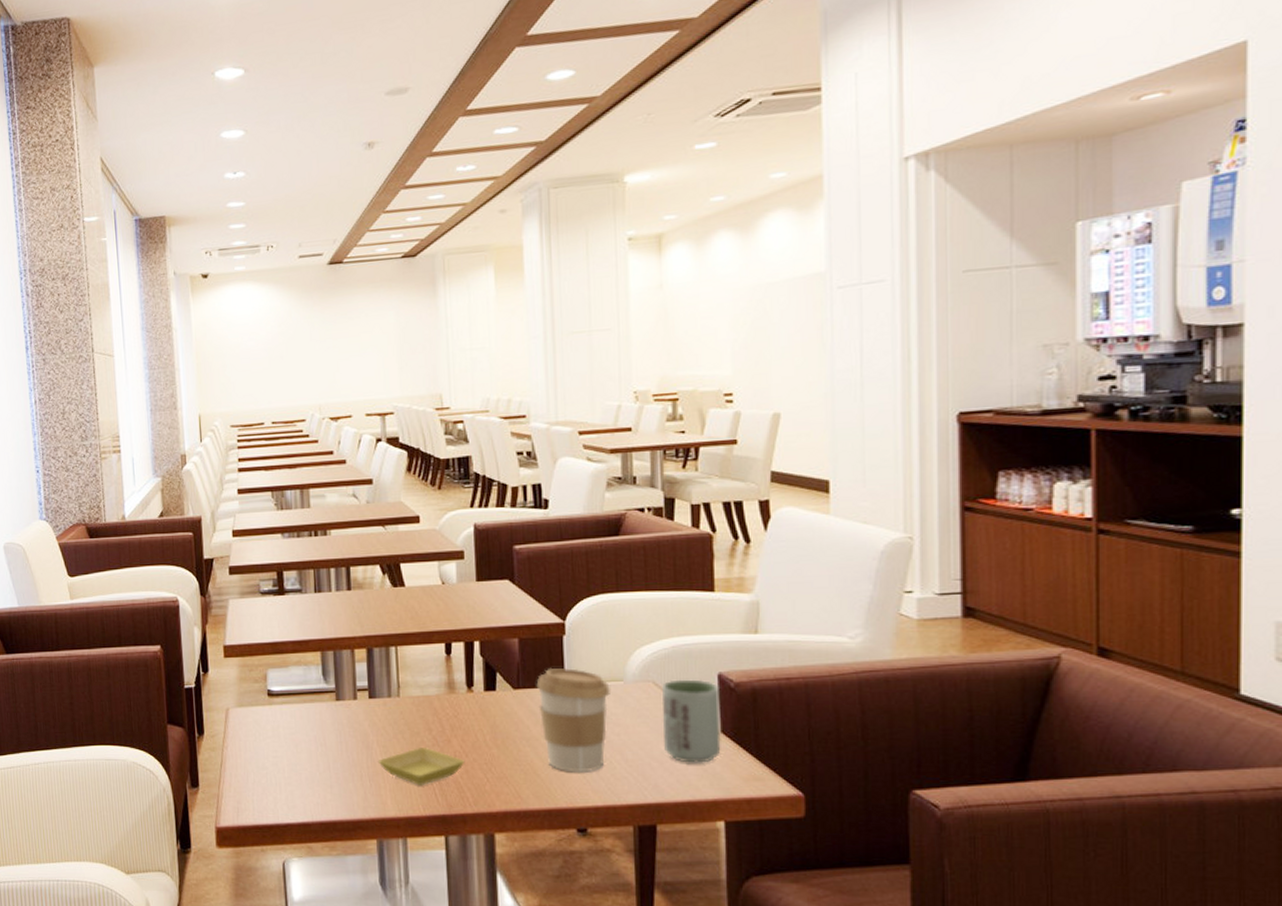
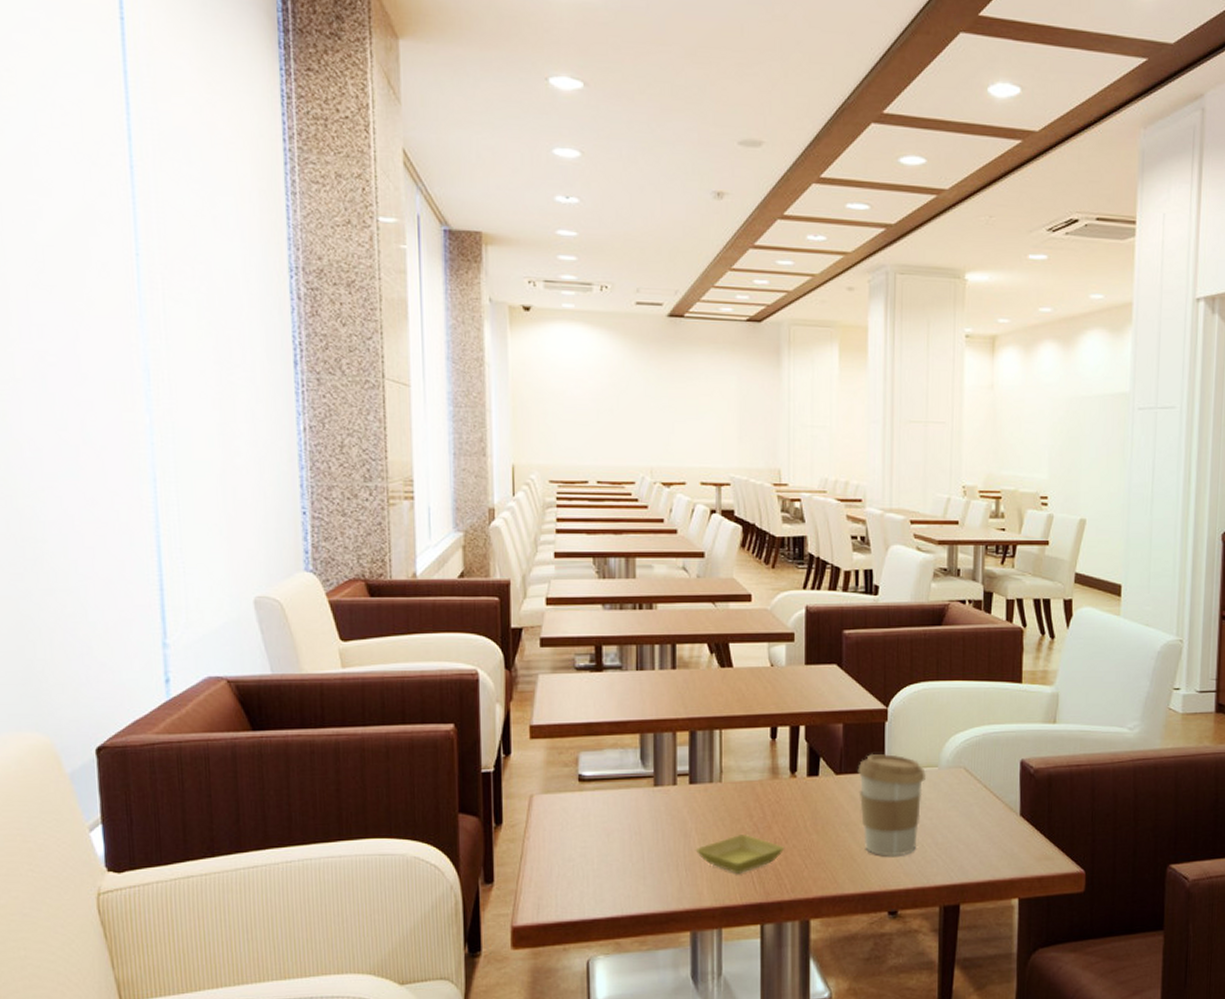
cup: present [662,679,721,763] -> none [970,765,1021,845]

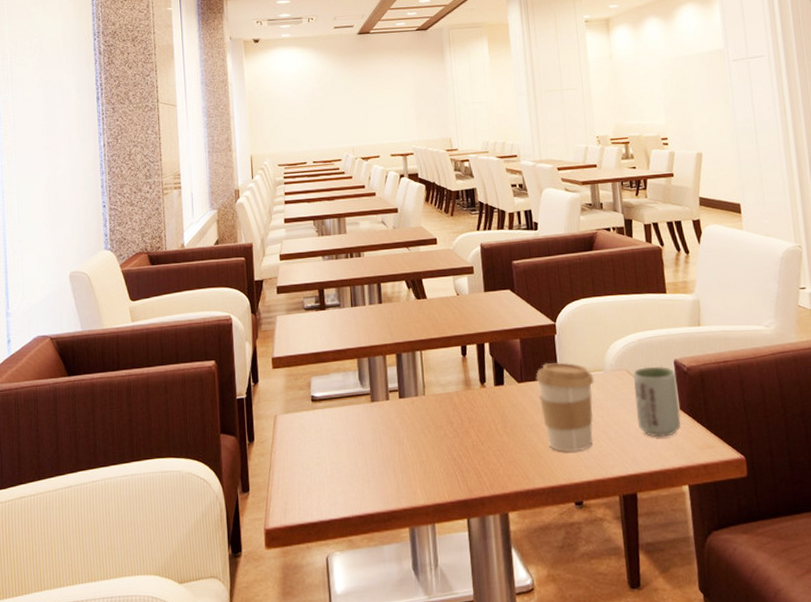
saucer: present [695,835,785,873] -> none [408,439,482,474]
cup: none [970,765,1021,845] -> present [633,366,681,437]

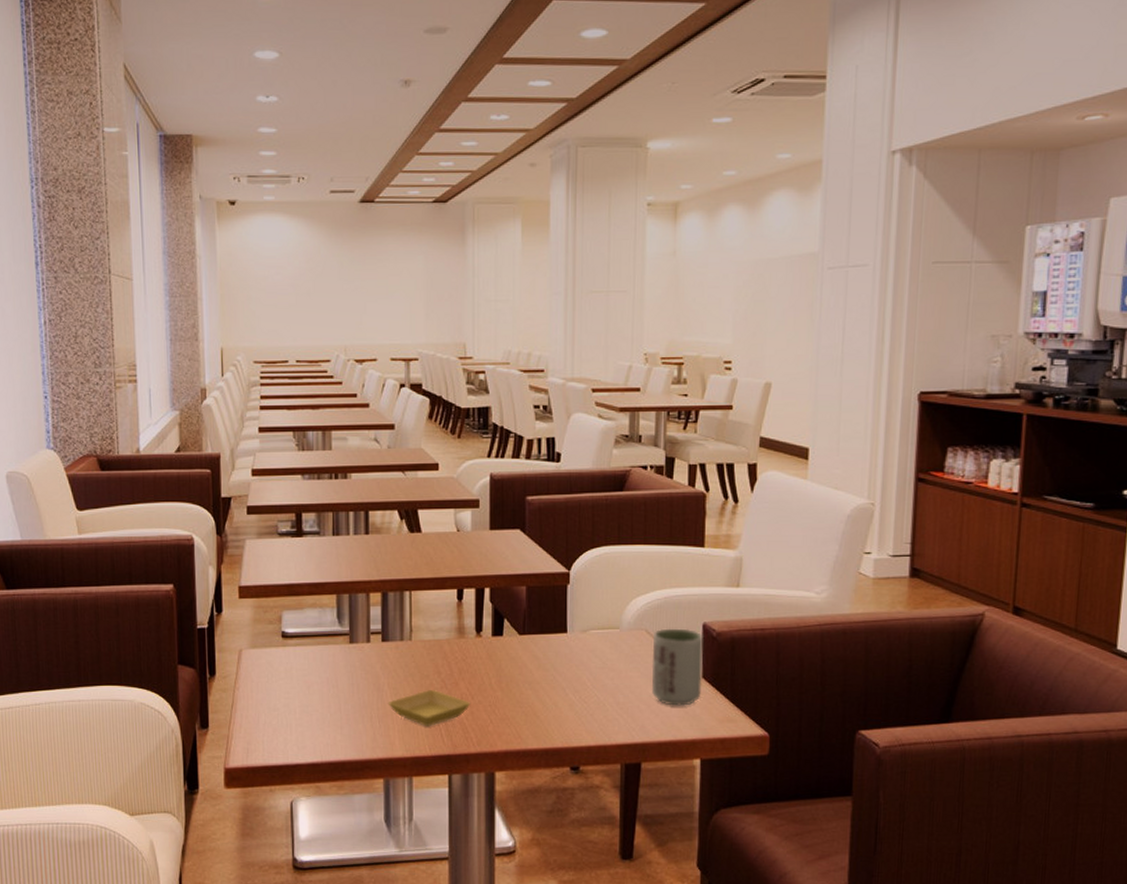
saucer: none [408,439,482,474] -> present [387,690,471,726]
coffee cup: present [536,362,594,452] -> none [540,615,607,714]

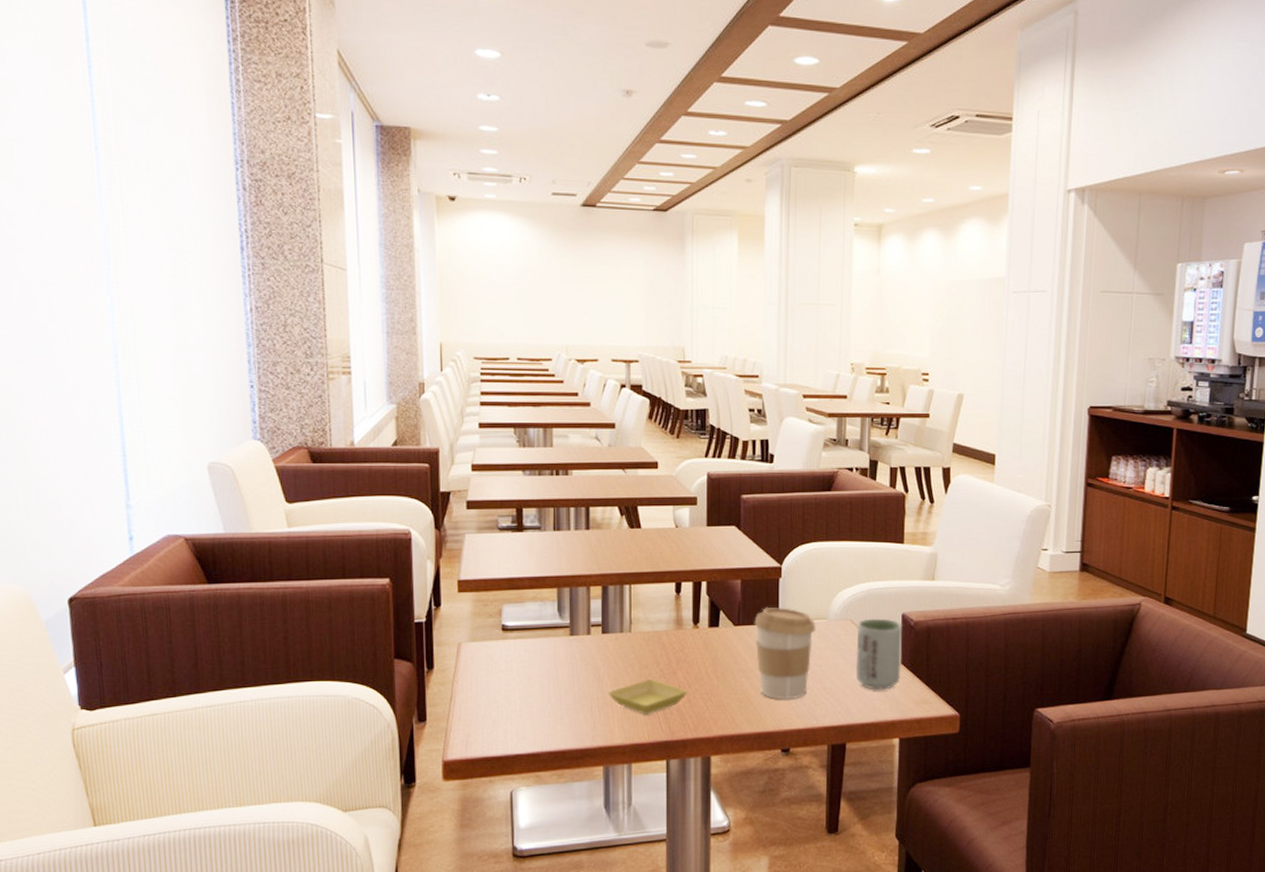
coffee cup: none [540,615,607,714] -> present [754,606,816,700]

